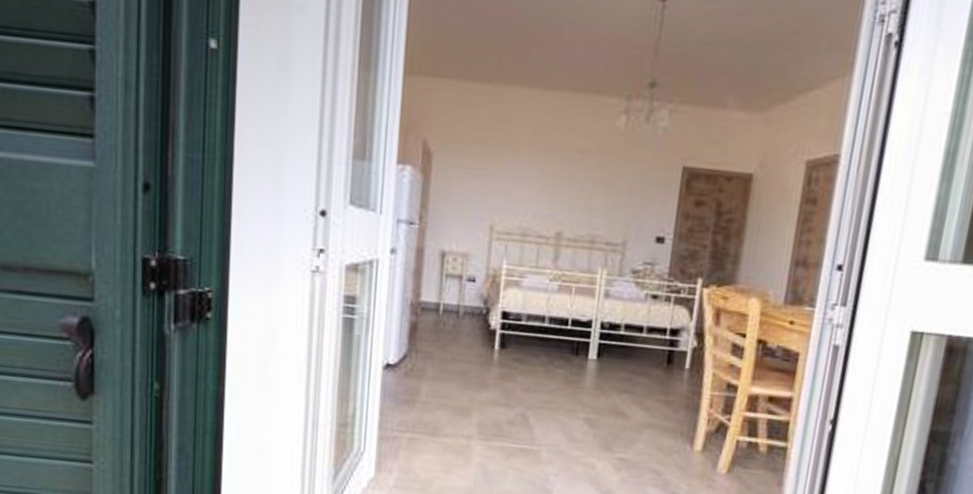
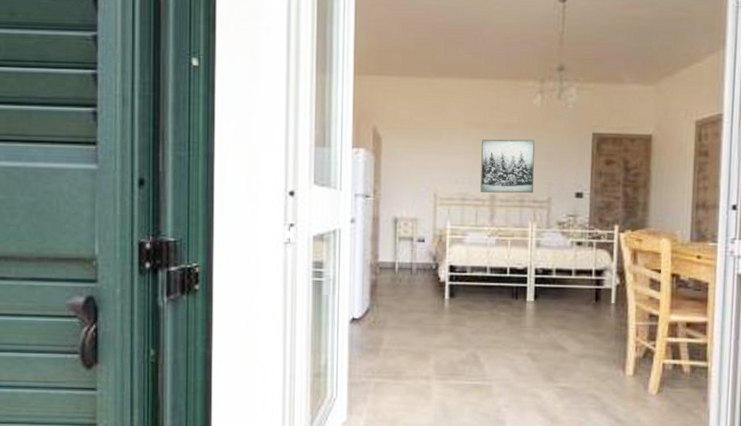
wall art: none [545,165,614,234] -> present [480,139,535,194]

